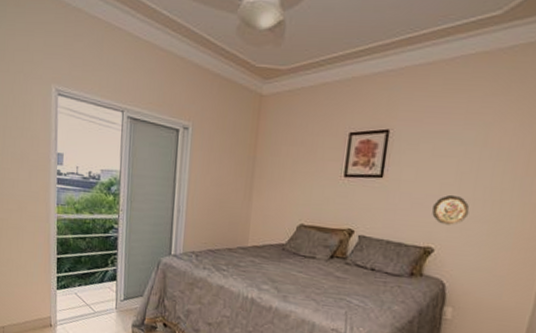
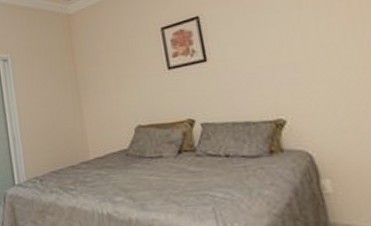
decorative plate: present [432,194,470,226] -> none [268,61,310,93]

